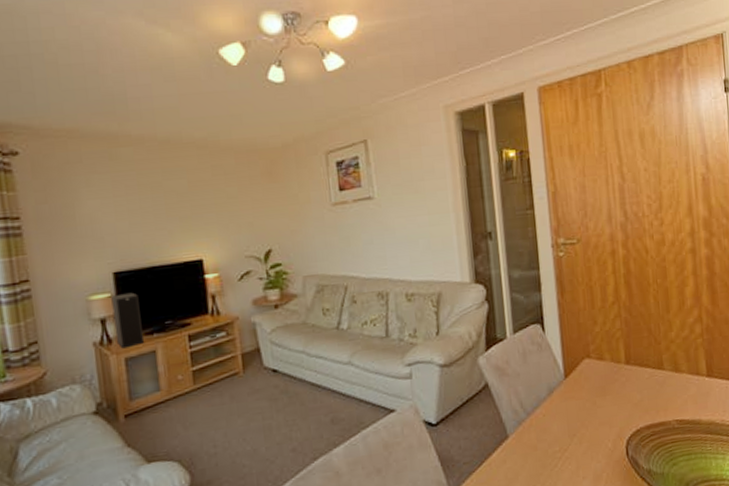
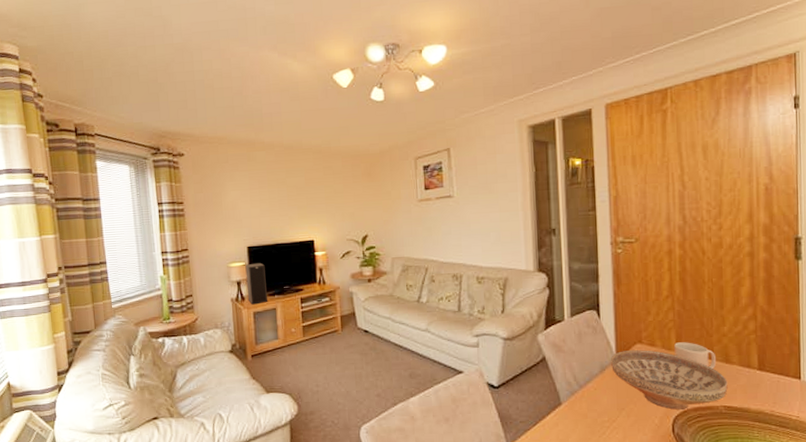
decorative bowl: none [559,365,679,430] -> present [611,350,728,410]
mug: none [623,352,667,381] -> present [674,342,717,370]

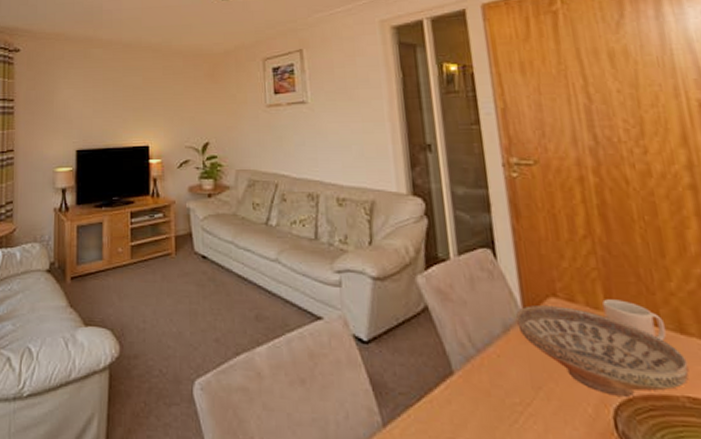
speaker: present [245,262,267,305] -> none [72,168,94,217]

